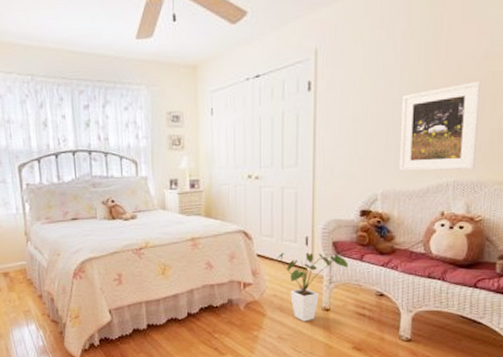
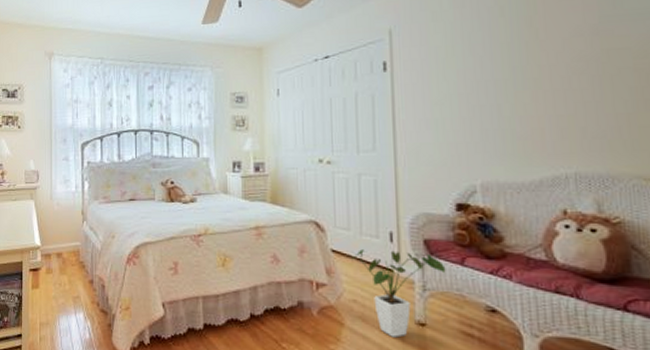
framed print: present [398,80,481,172] -> none [495,59,601,161]

